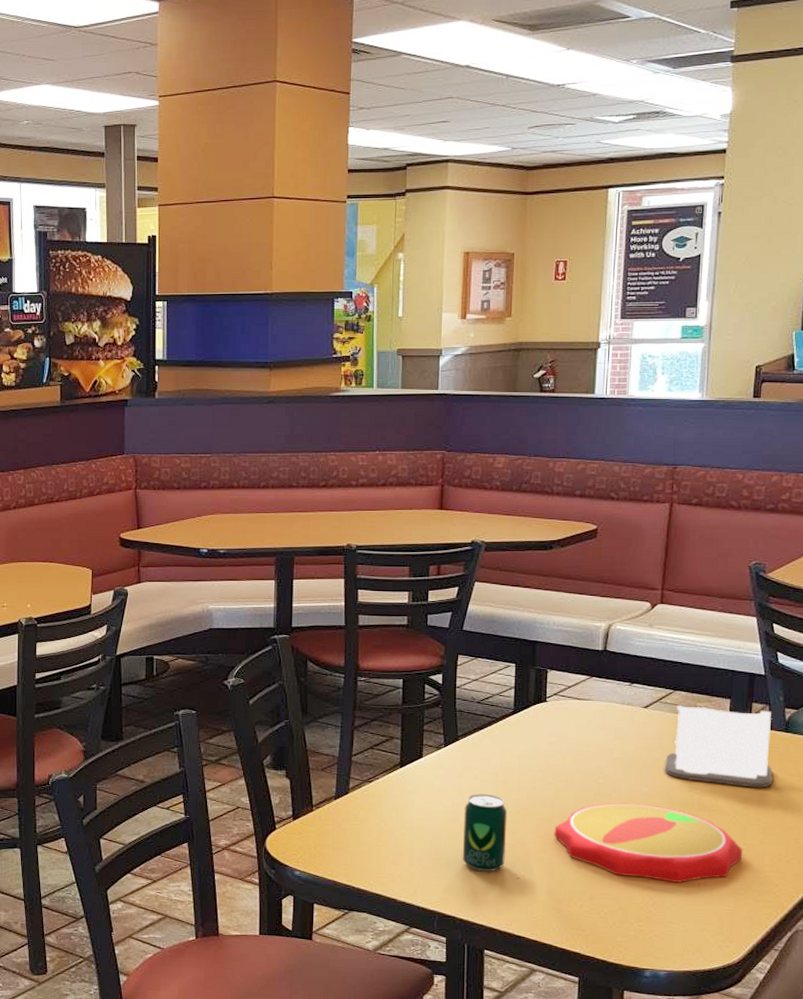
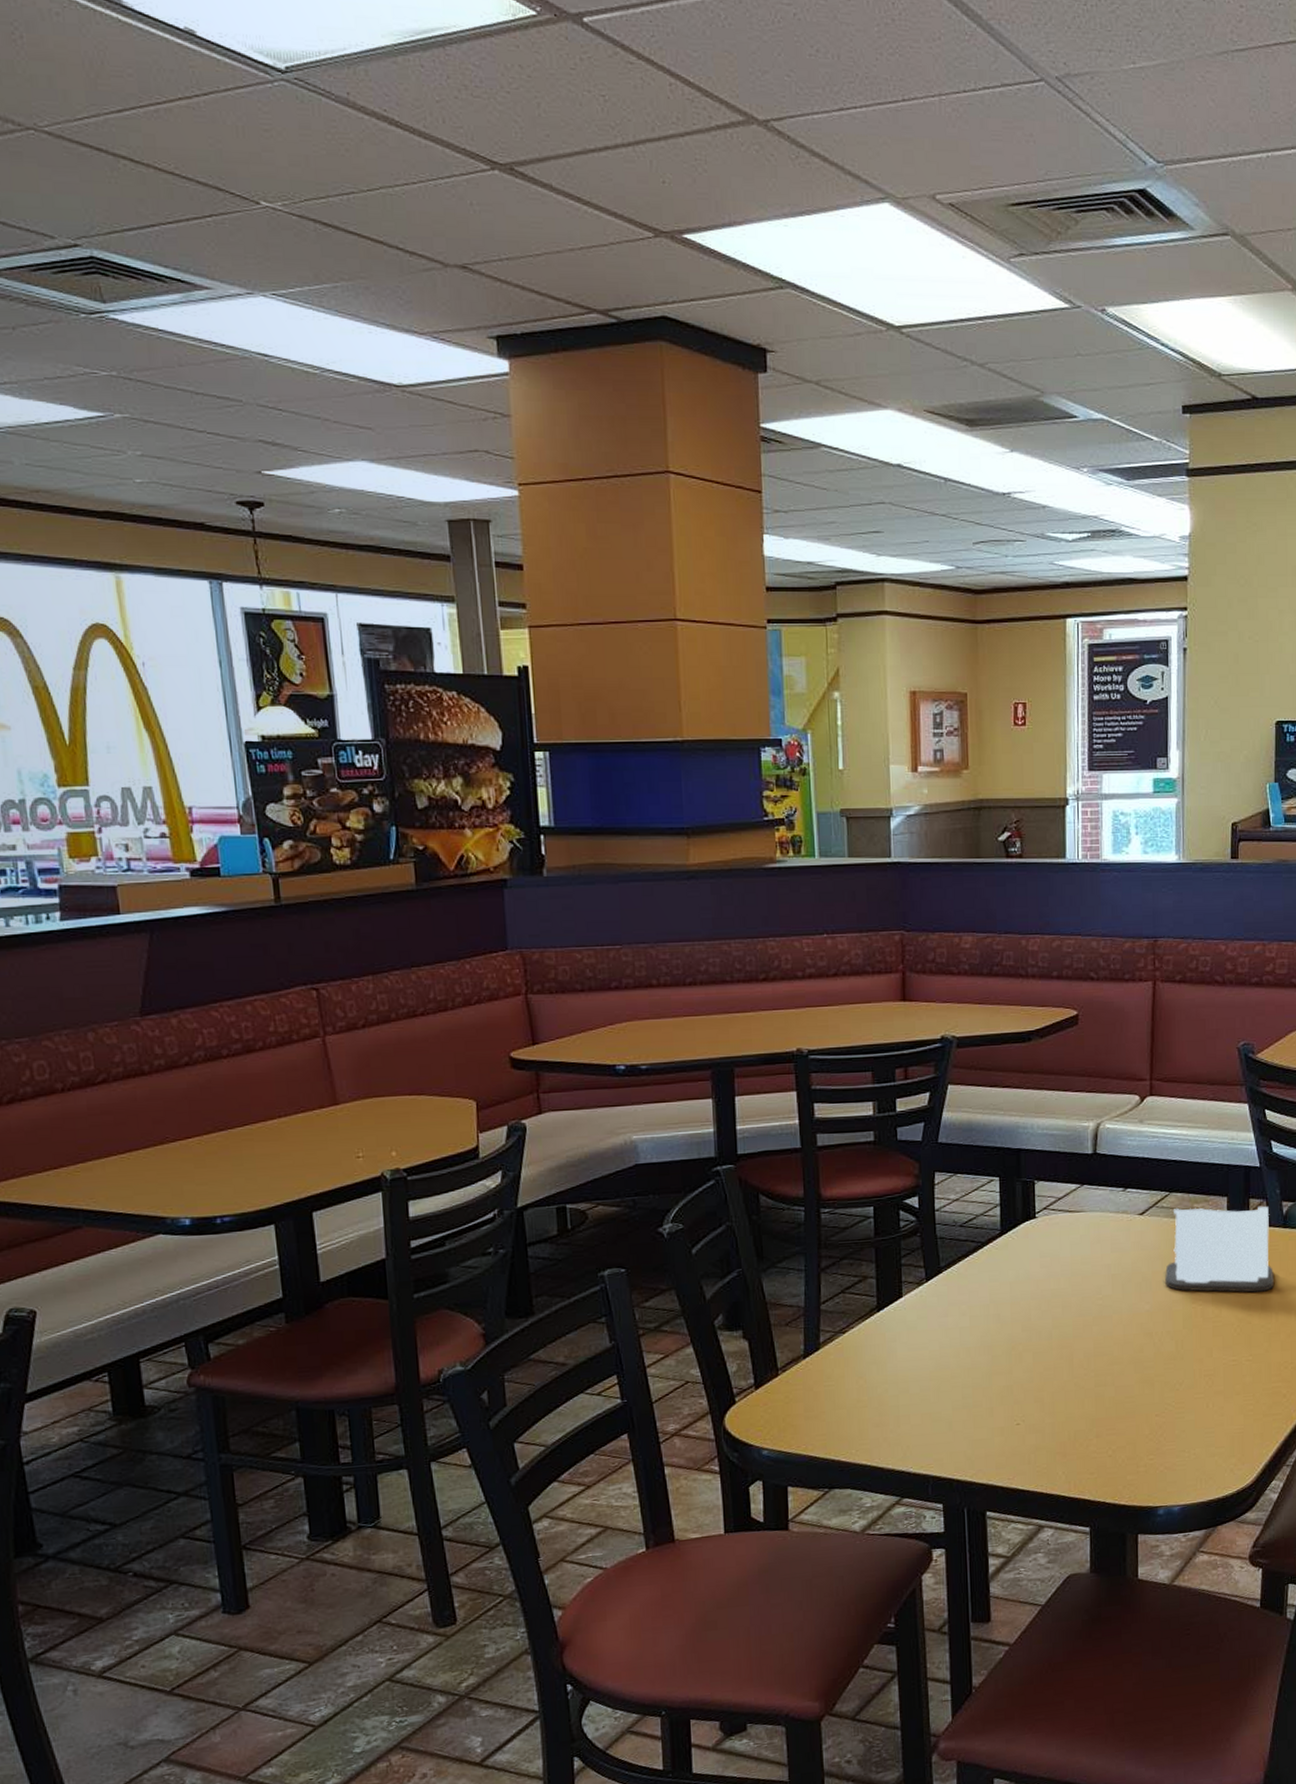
beverage can: present [462,793,508,872] -> none [953,1331,1003,1422]
plate: present [554,802,743,883] -> none [1053,1323,1250,1407]

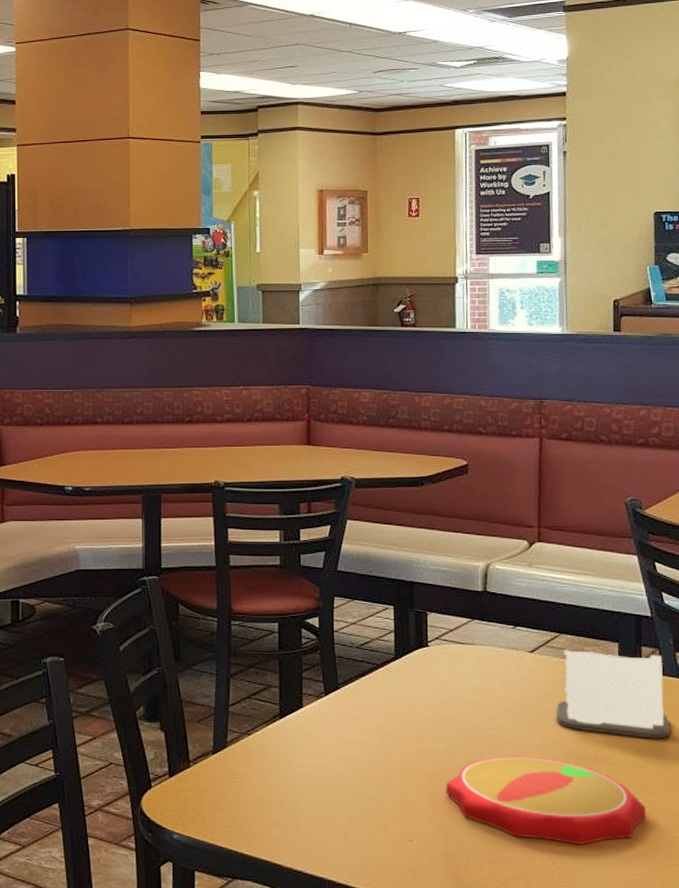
plate: none [1053,1323,1250,1407] -> present [445,756,647,845]

